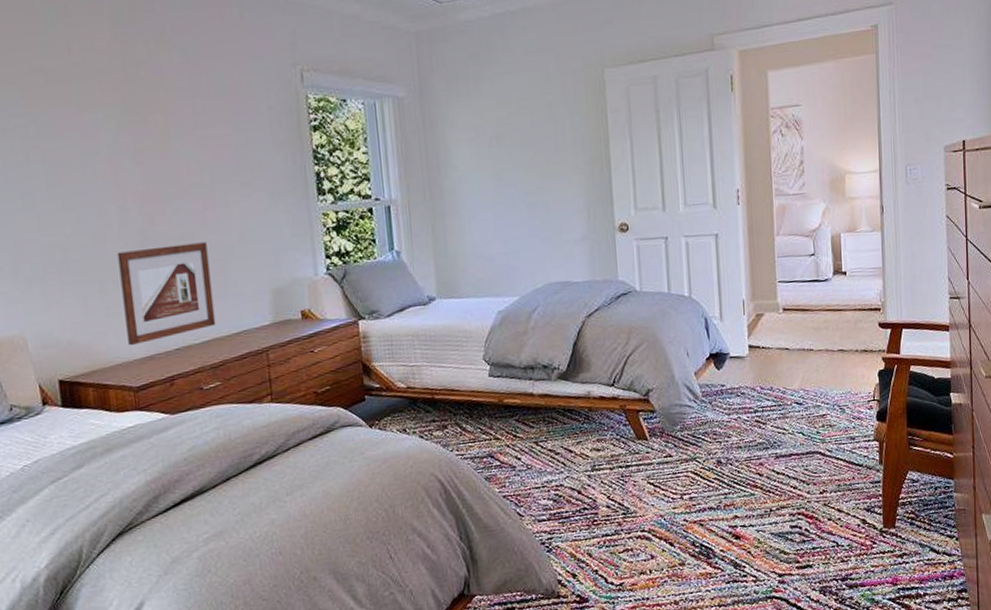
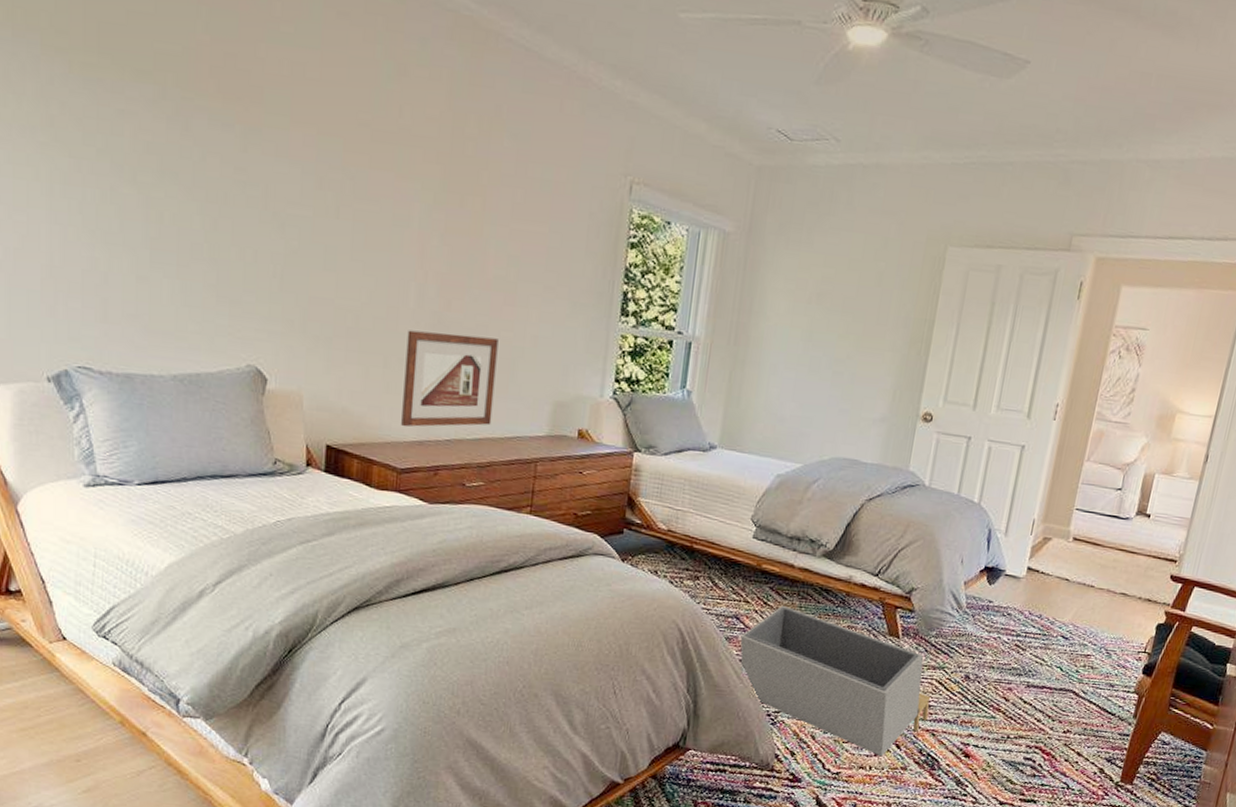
storage bin: none [499,434,692,558] -> present [740,605,931,757]

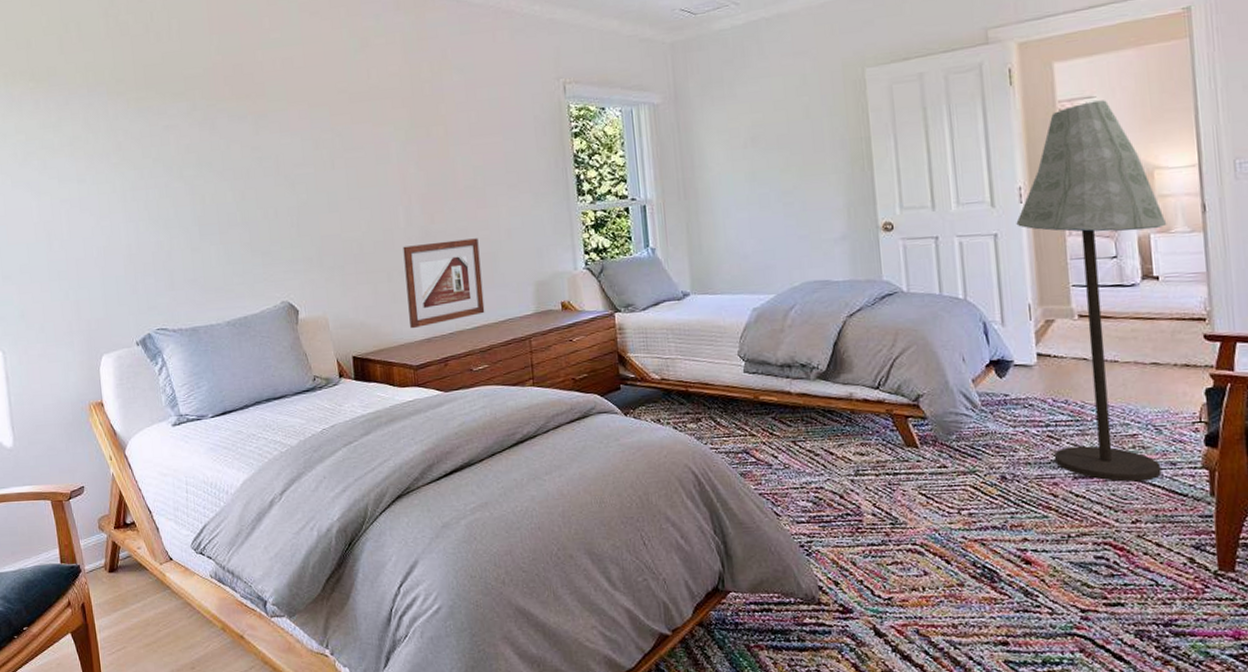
storage bin: present [740,605,931,757] -> none [754,432,972,575]
floor lamp: none [1015,333,1173,698] -> present [1016,100,1167,482]

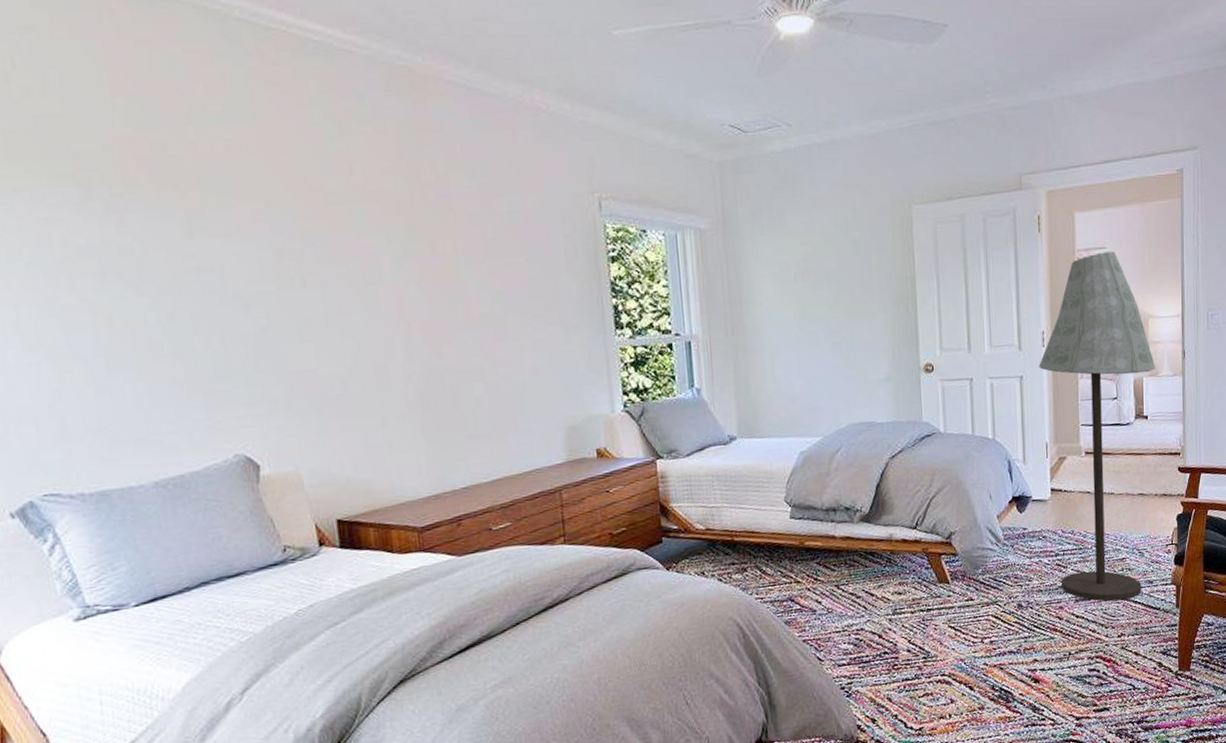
picture frame: present [403,238,485,329] -> none [401,376,507,484]

